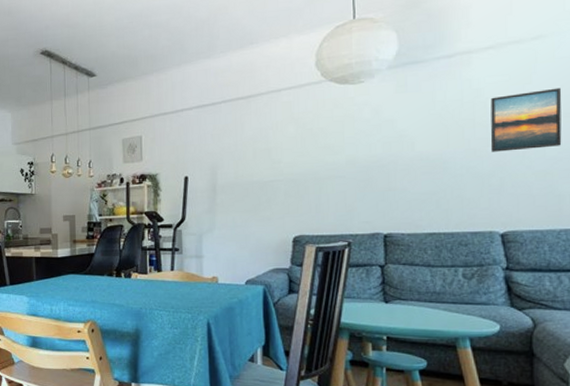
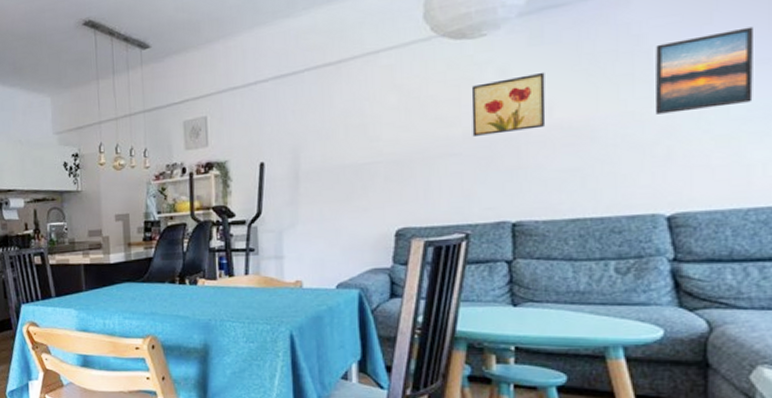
wall art: none [352,114,409,163] -> present [471,72,546,136]

